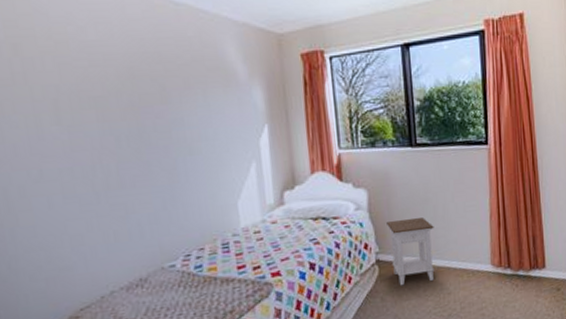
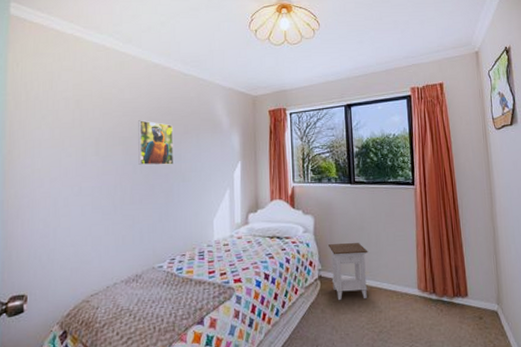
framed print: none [114,71,175,136] -> present [138,120,174,166]

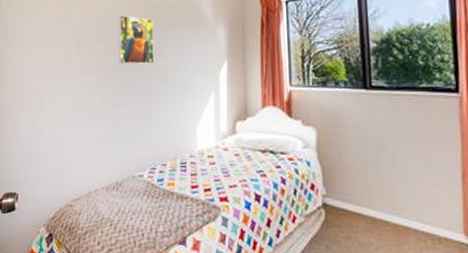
nightstand: present [329,243,368,301] -> none [336,165,390,240]

